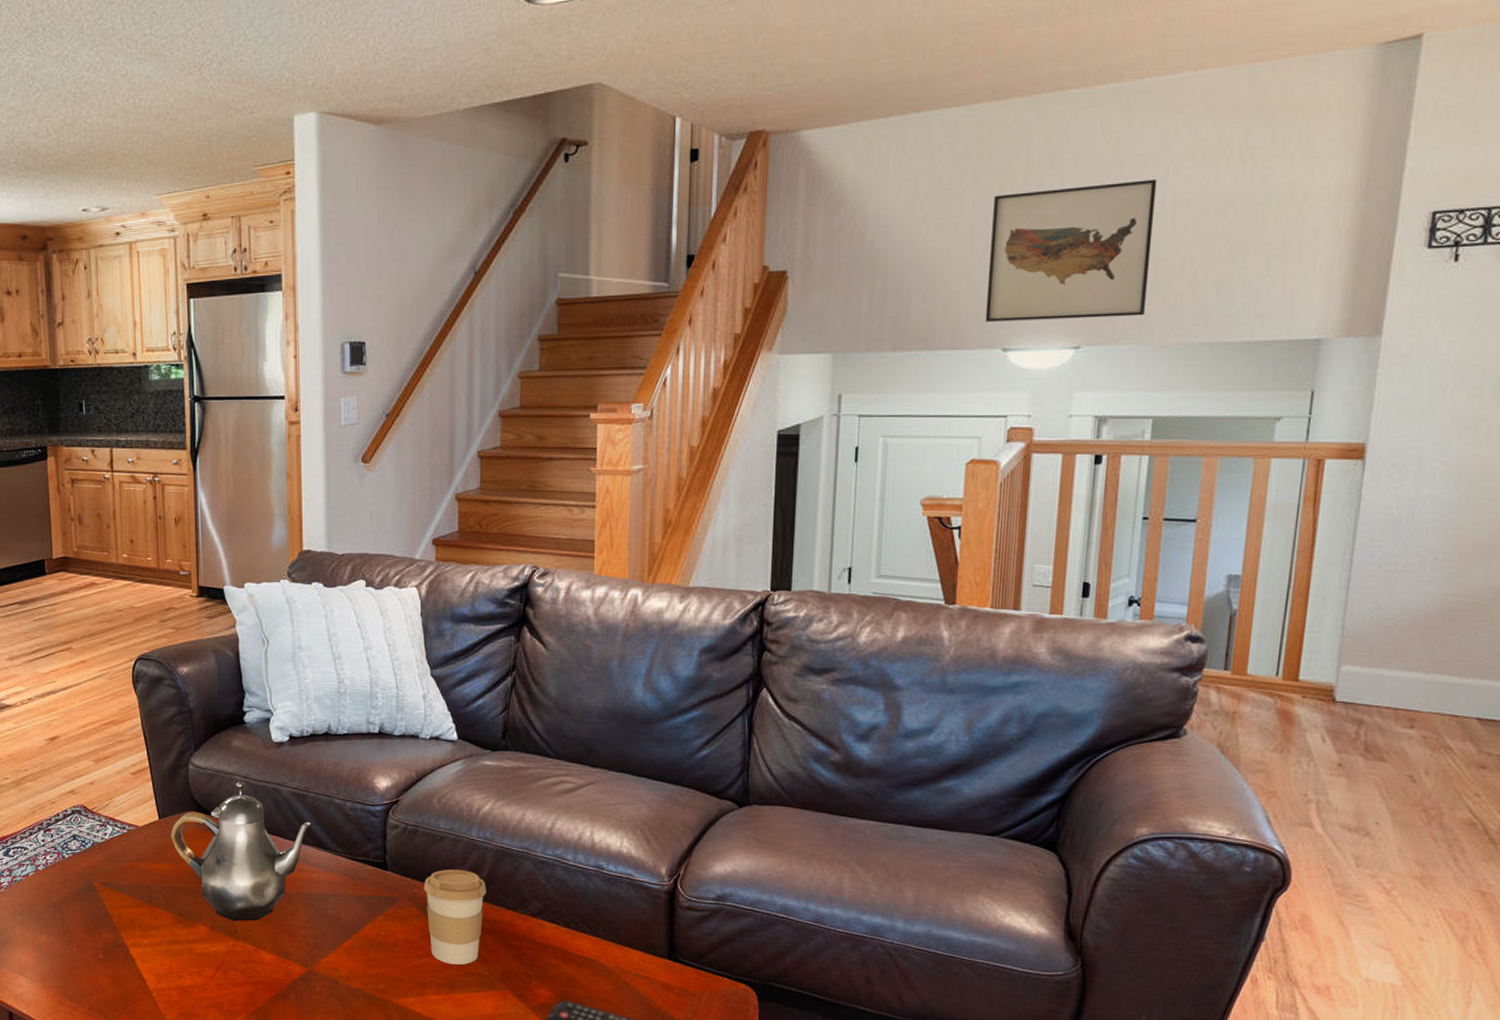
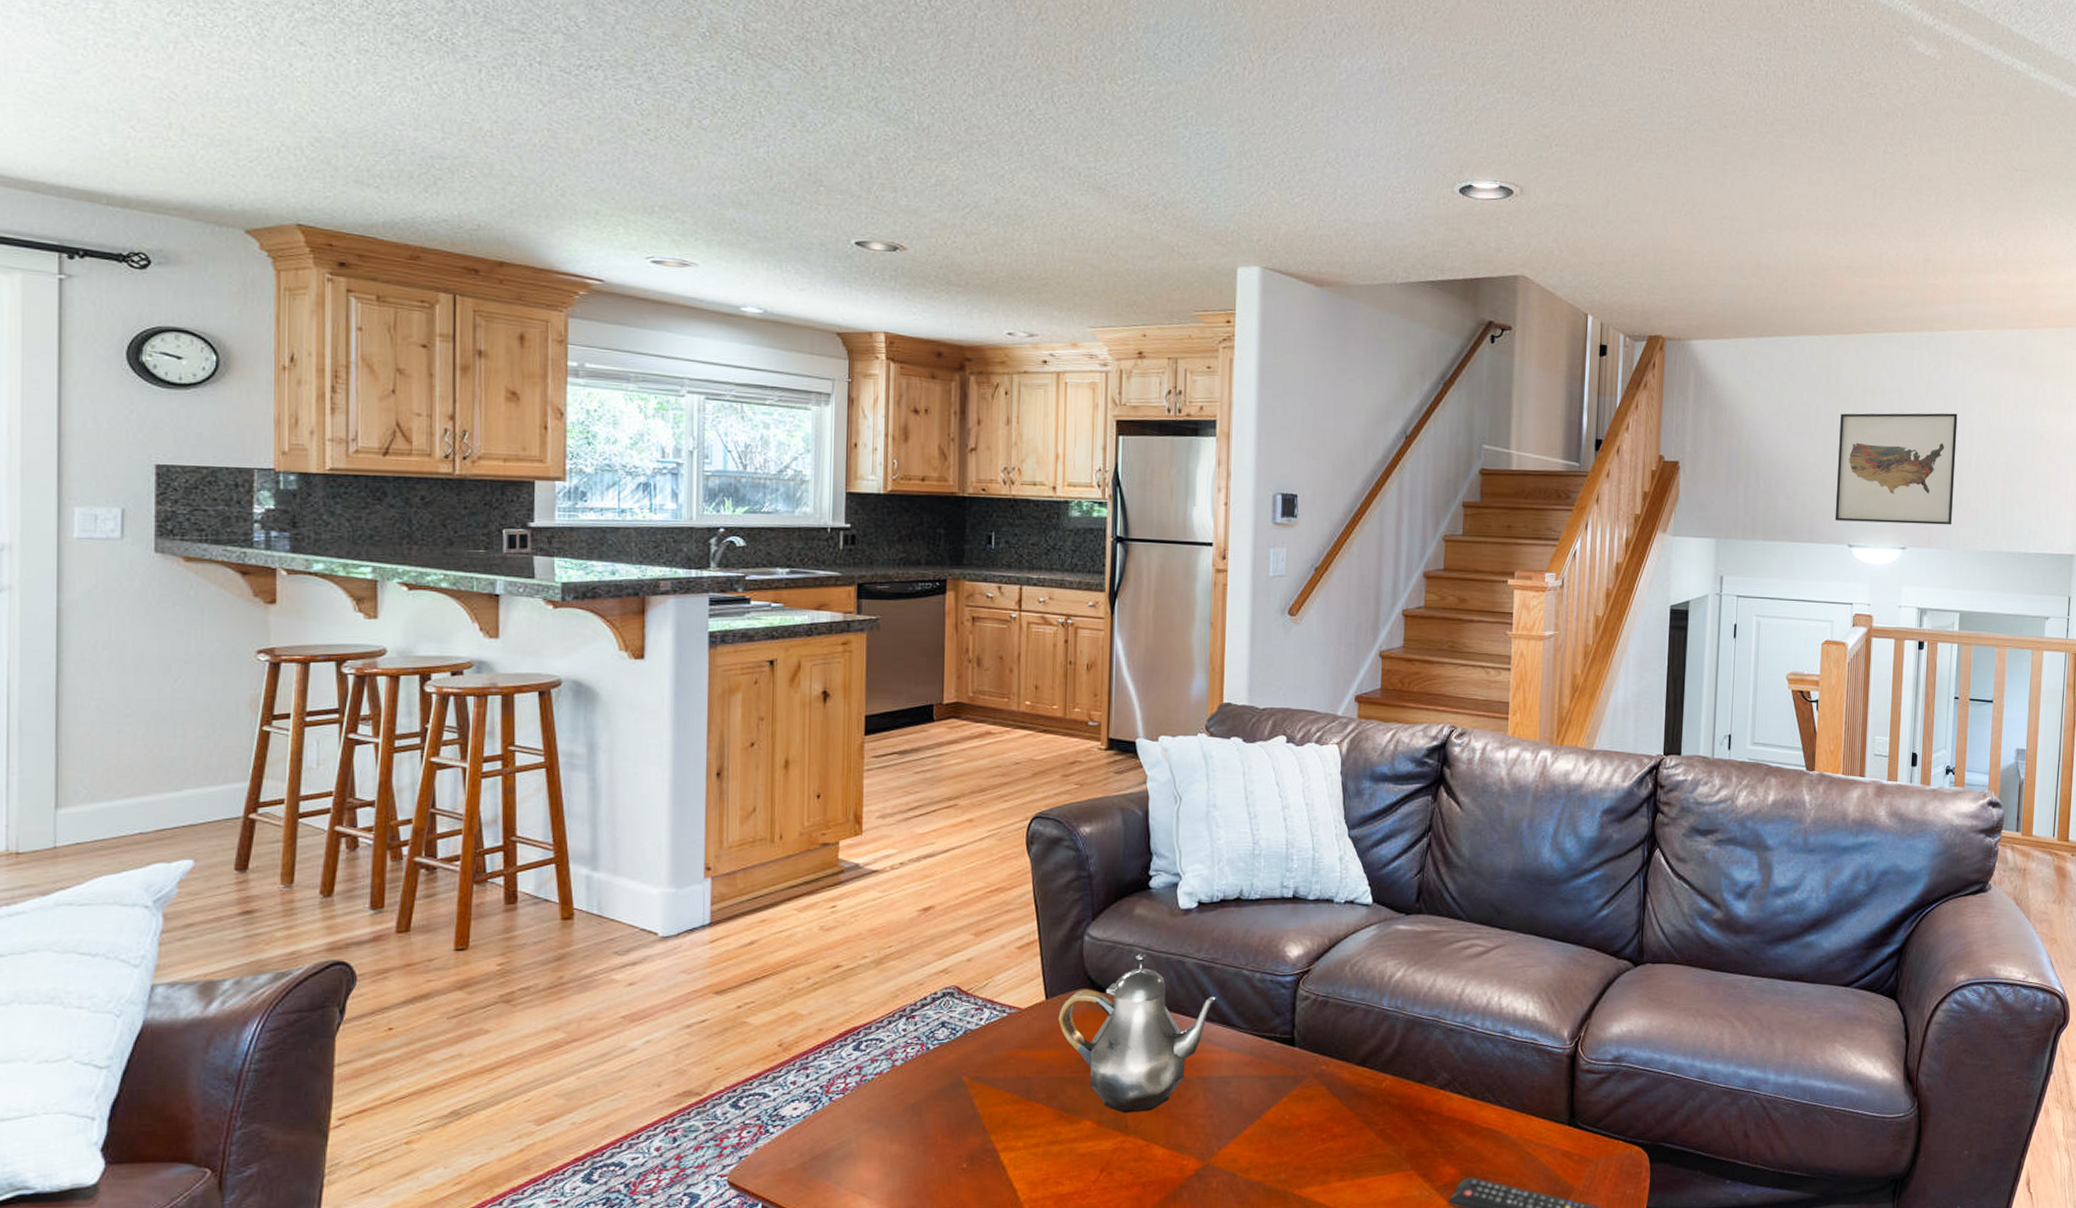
coffee cup: present [423,869,487,965] -> none [1331,1042,1396,1146]

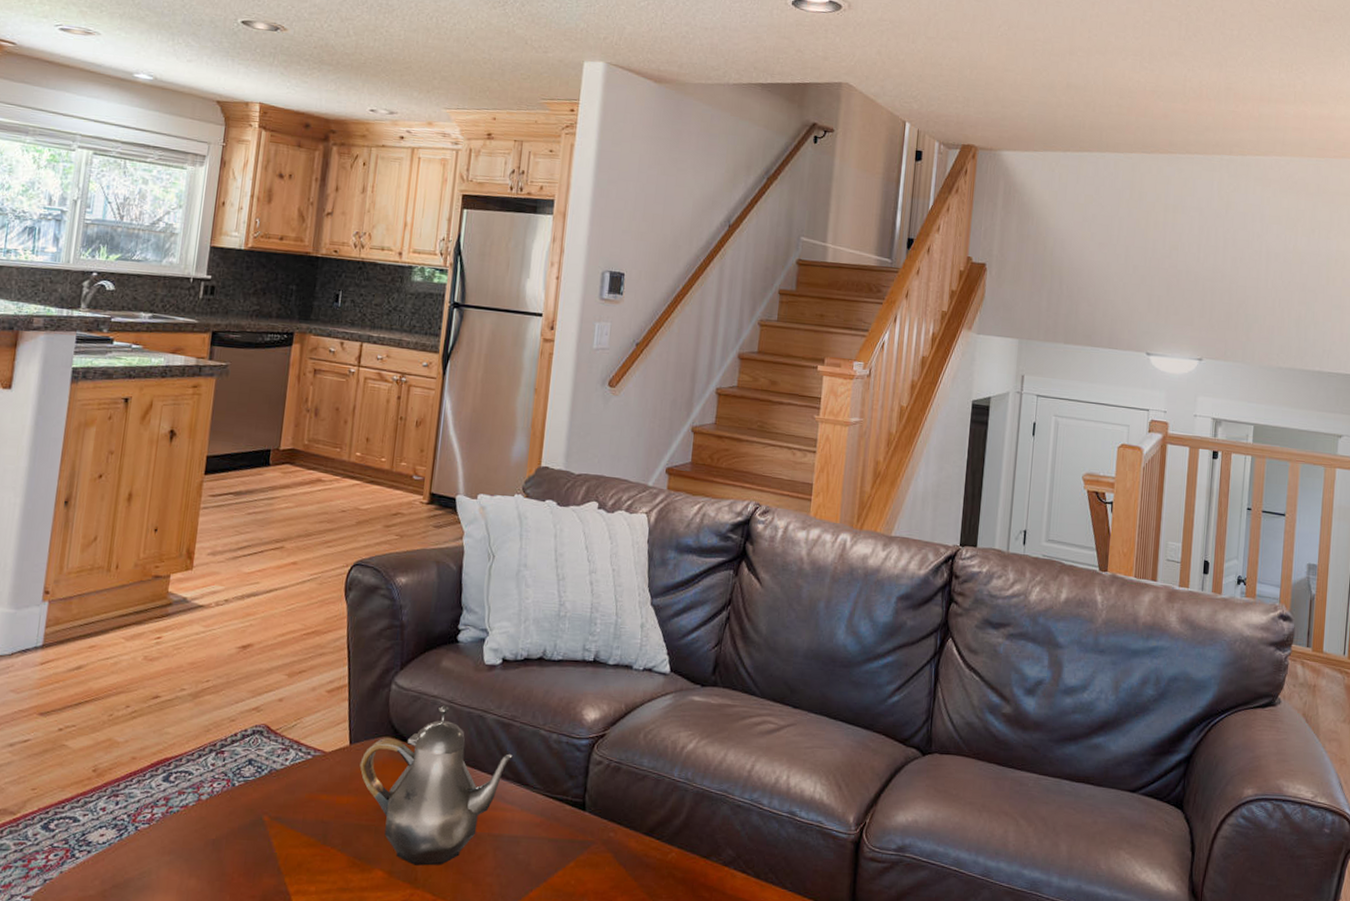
wall art: present [1835,413,1958,525] -> none [1134,227,1256,340]

